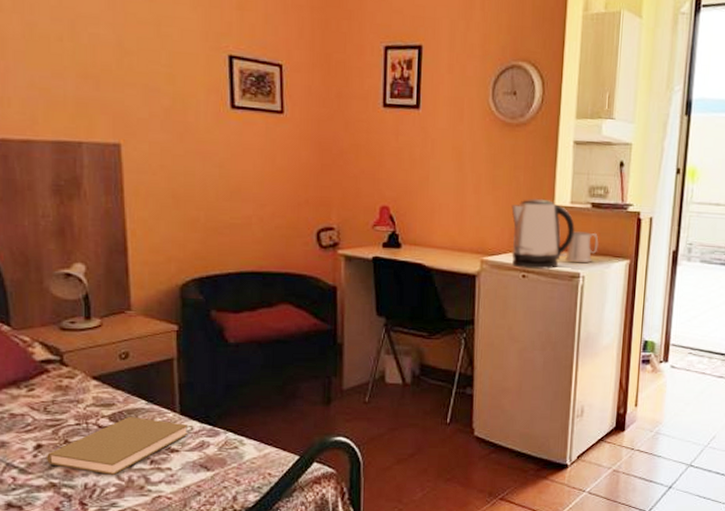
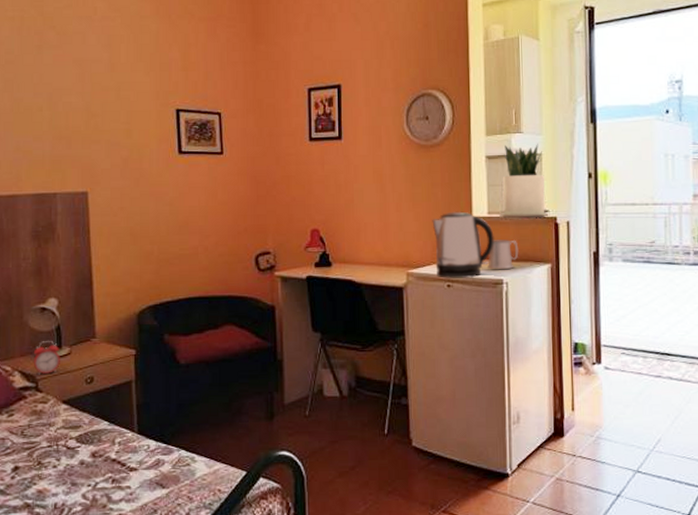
book: present [47,416,189,475] -> none [23,437,146,494]
alarm clock: none [56,310,89,347] -> present [33,341,60,375]
planter: none [581,131,633,212] -> present [498,144,549,219]

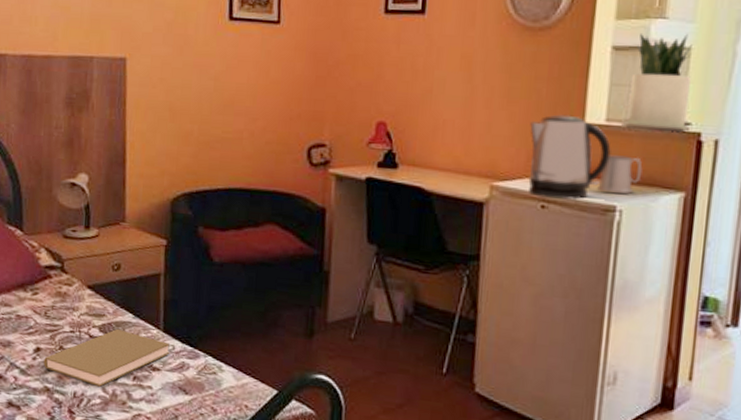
book: none [23,437,146,494] -> present [44,328,170,387]
alarm clock: present [33,341,60,375] -> none [60,219,88,255]

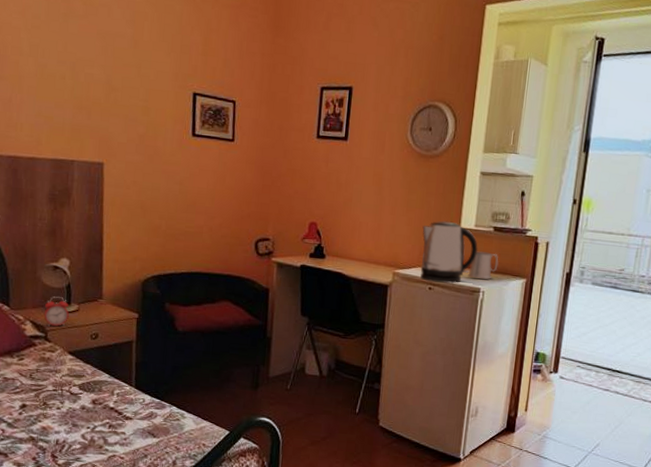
book: present [44,328,170,387] -> none [29,386,141,434]
alarm clock: none [60,219,88,255] -> present [43,296,69,326]
planter: present [620,34,692,133] -> none [484,164,534,237]

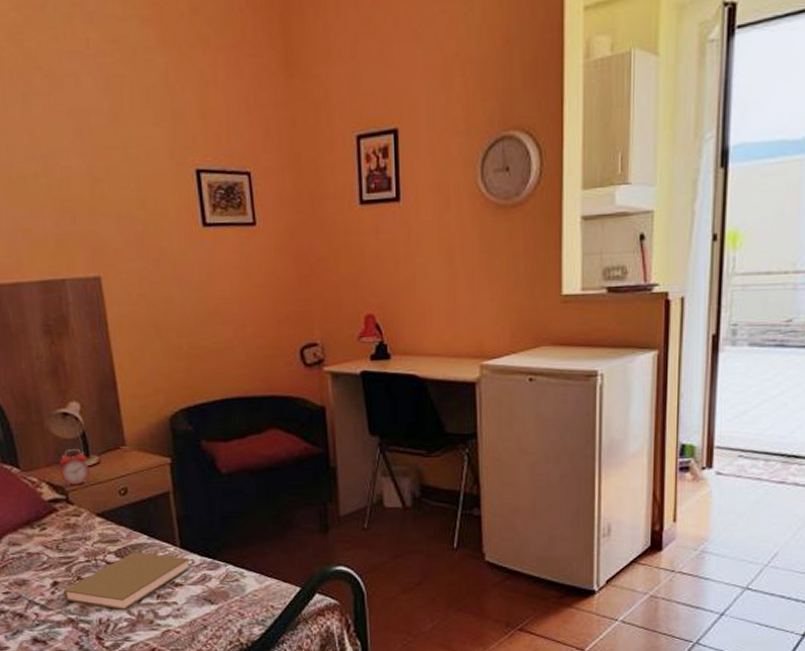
book: none [29,386,141,434] -> present [63,551,190,610]
kettle: present [420,220,478,284] -> none [512,288,588,371]
mug: present [468,251,499,280] -> none [579,322,618,360]

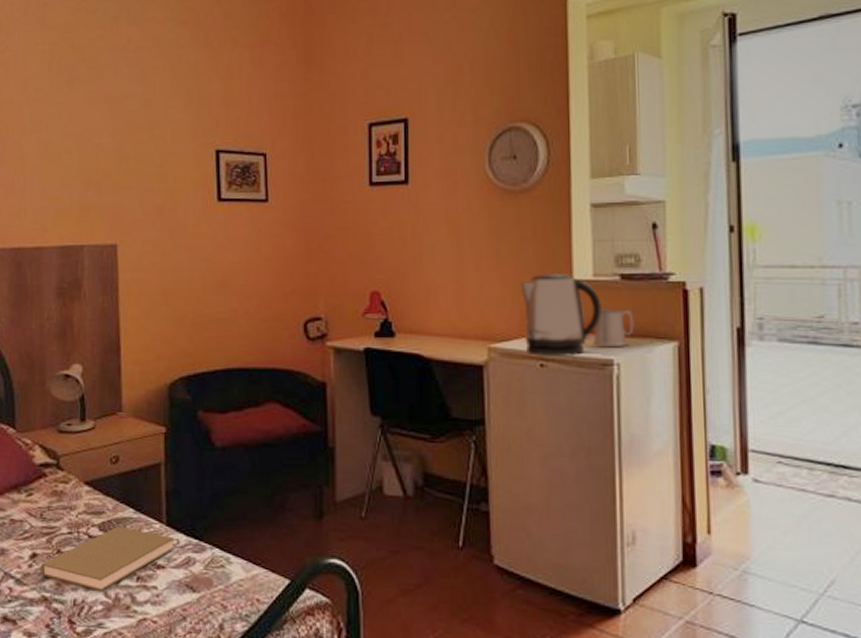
alarm clock: present [59,449,90,486] -> none [54,412,84,451]
kettle: none [512,288,588,371] -> present [520,272,602,357]
mug: none [579,322,618,360] -> present [593,309,634,348]

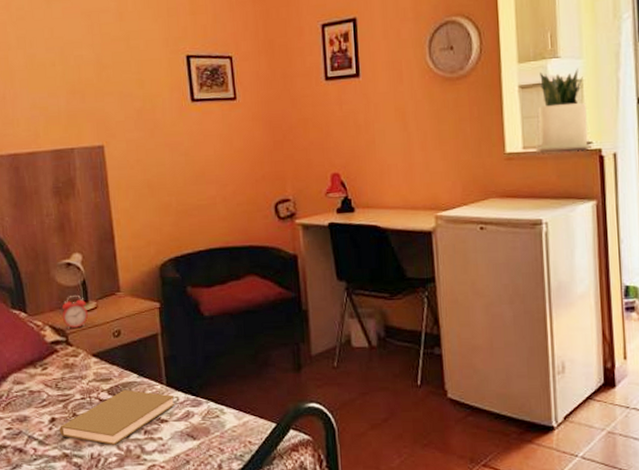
alarm clock: none [54,412,84,451] -> present [61,296,88,329]
kettle: present [520,272,602,357] -> none [461,147,531,221]
mug: present [593,309,634,348] -> none [524,176,559,210]
planter: none [607,188,675,283] -> present [535,69,593,153]

